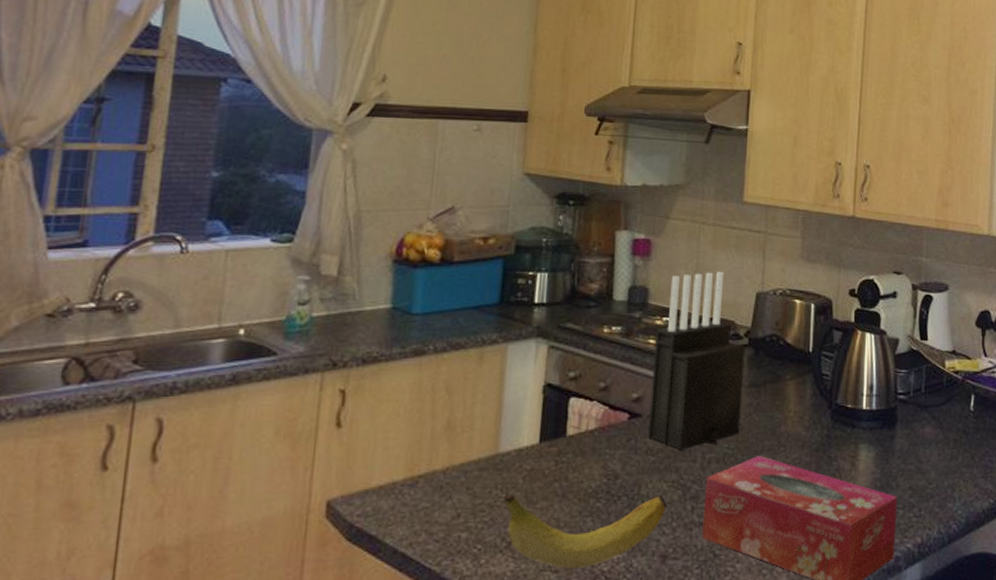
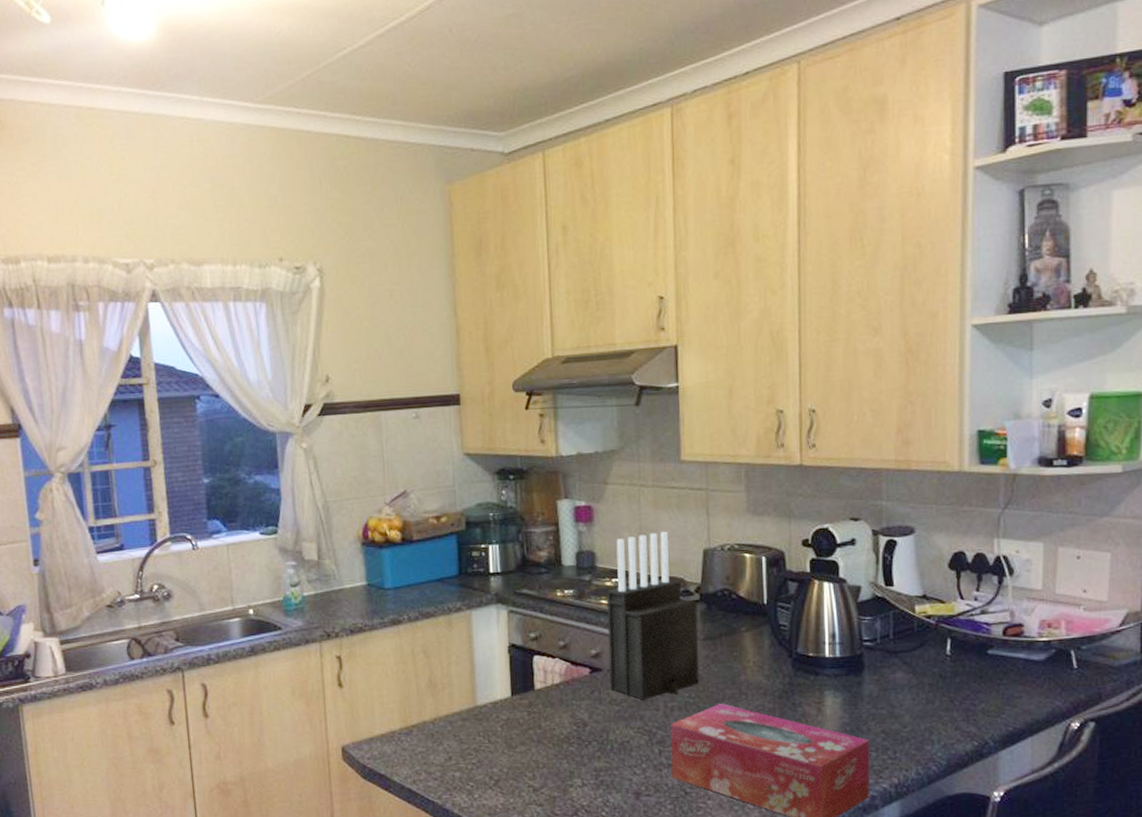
fruit: present [503,493,667,569] -> none [486,740,636,804]

